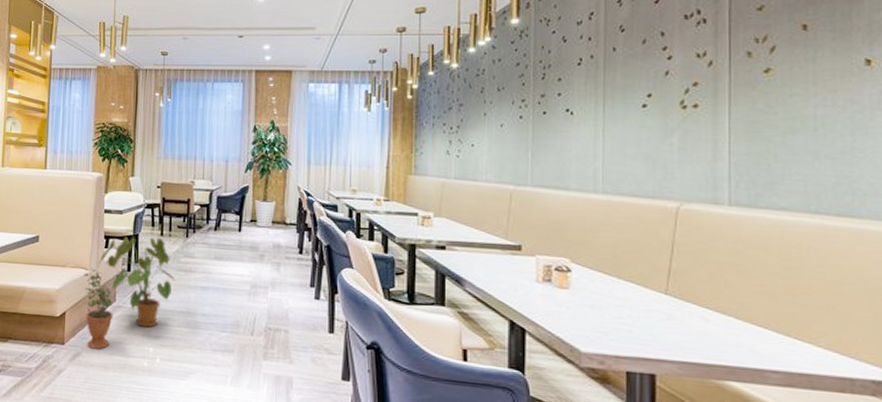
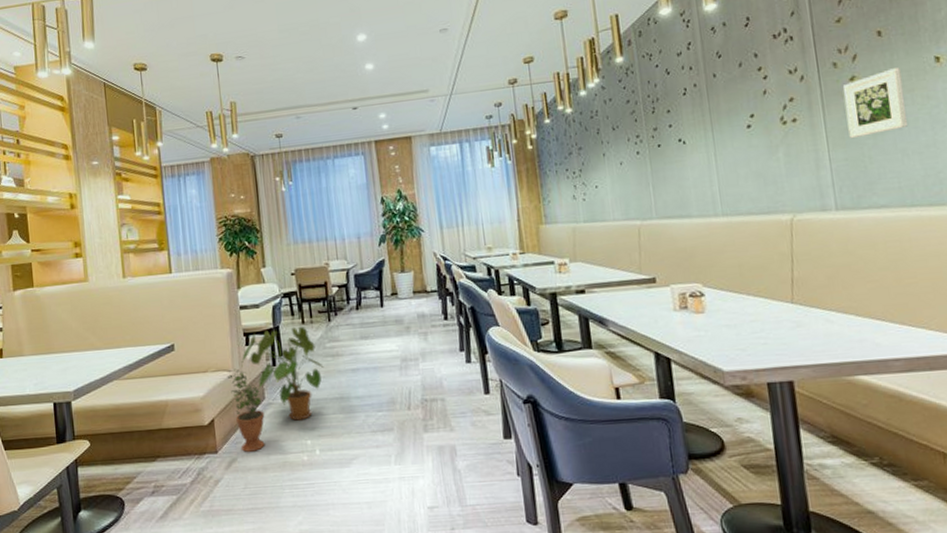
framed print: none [754,66,825,134] -> present [842,67,908,139]

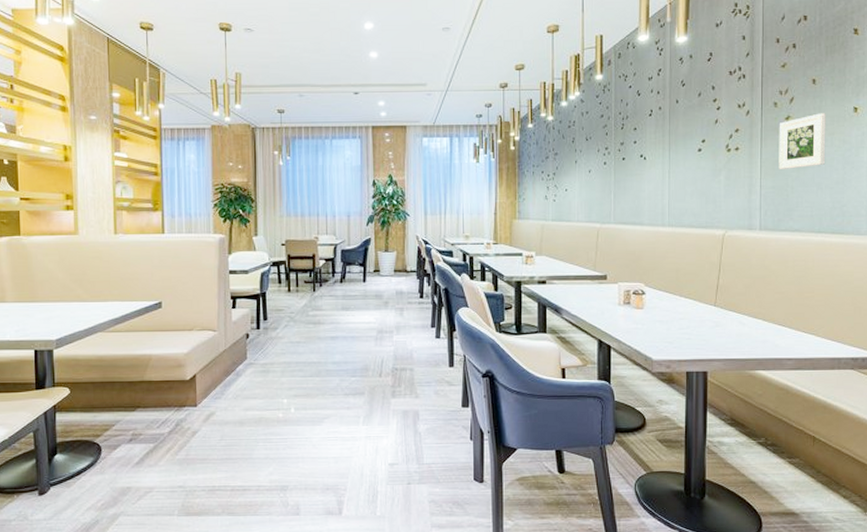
potted plant: present [227,368,265,452] -> none [211,329,245,407]
house plant: present [241,326,324,421] -> none [226,294,305,381]

